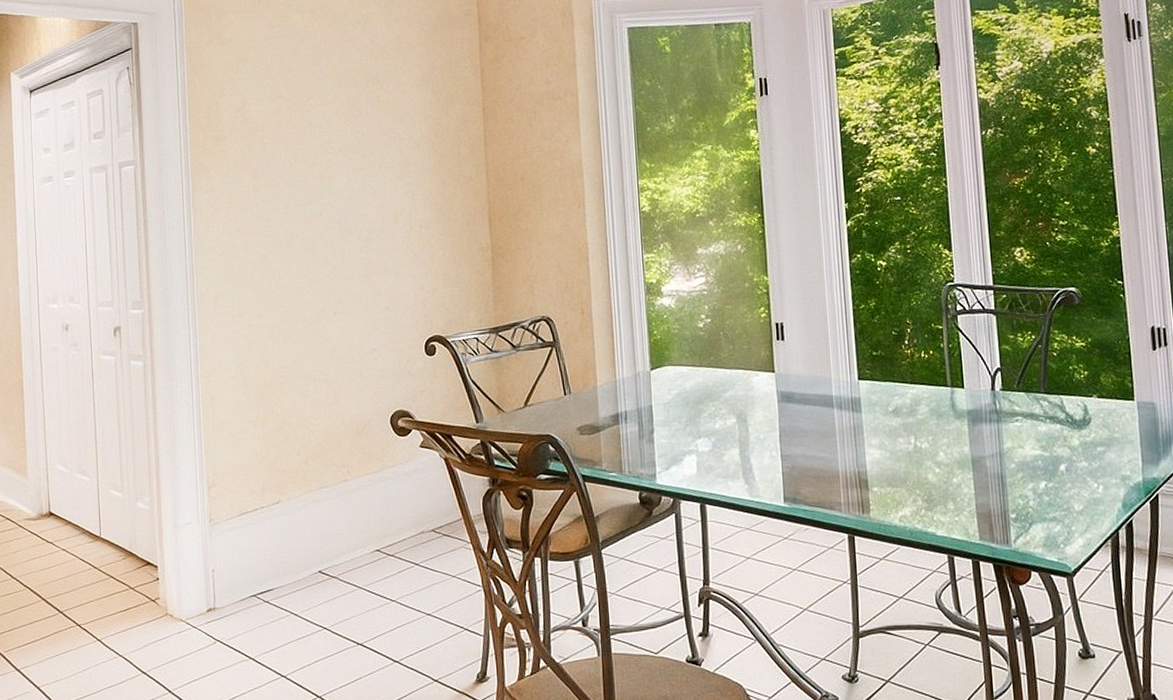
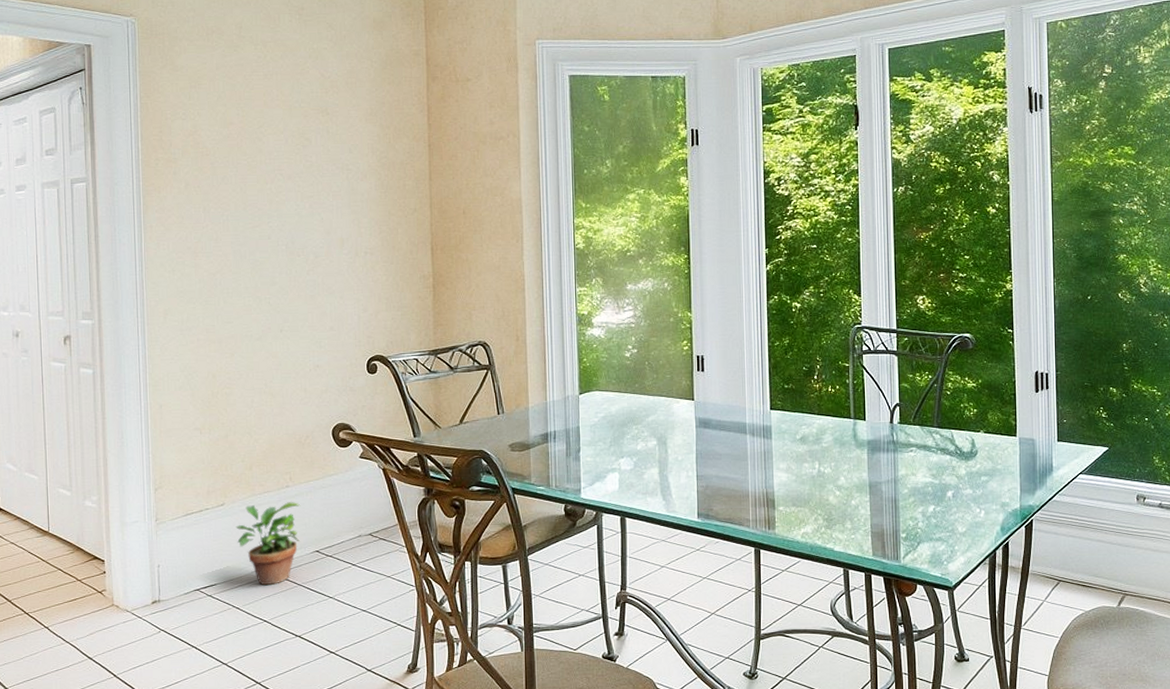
potted plant: none [292,497,360,589] -> present [236,502,301,585]

